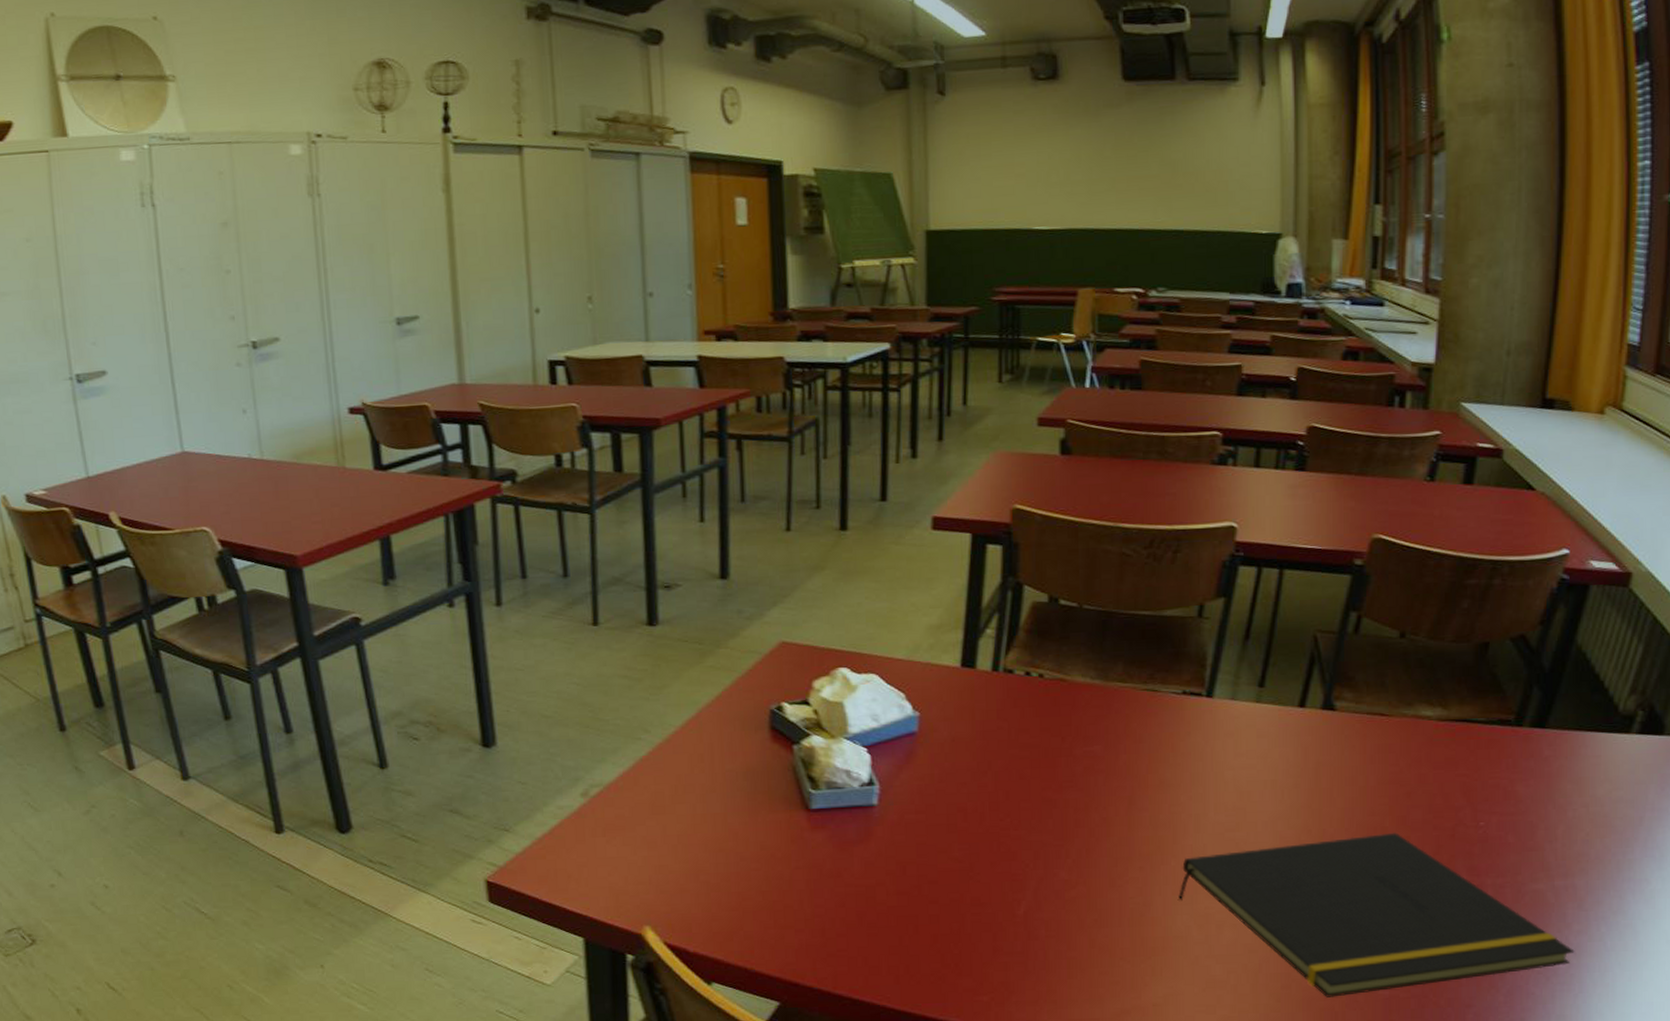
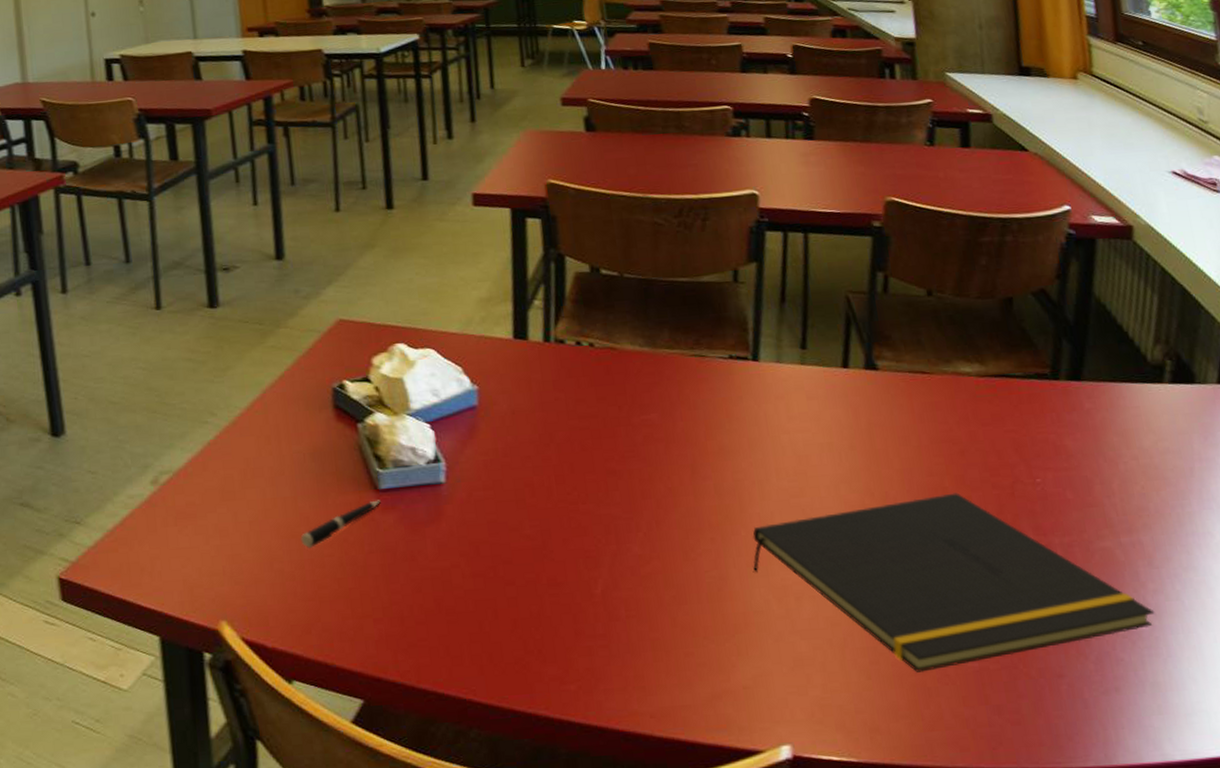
pen: none [728,819,811,863] -> present [300,500,380,549]

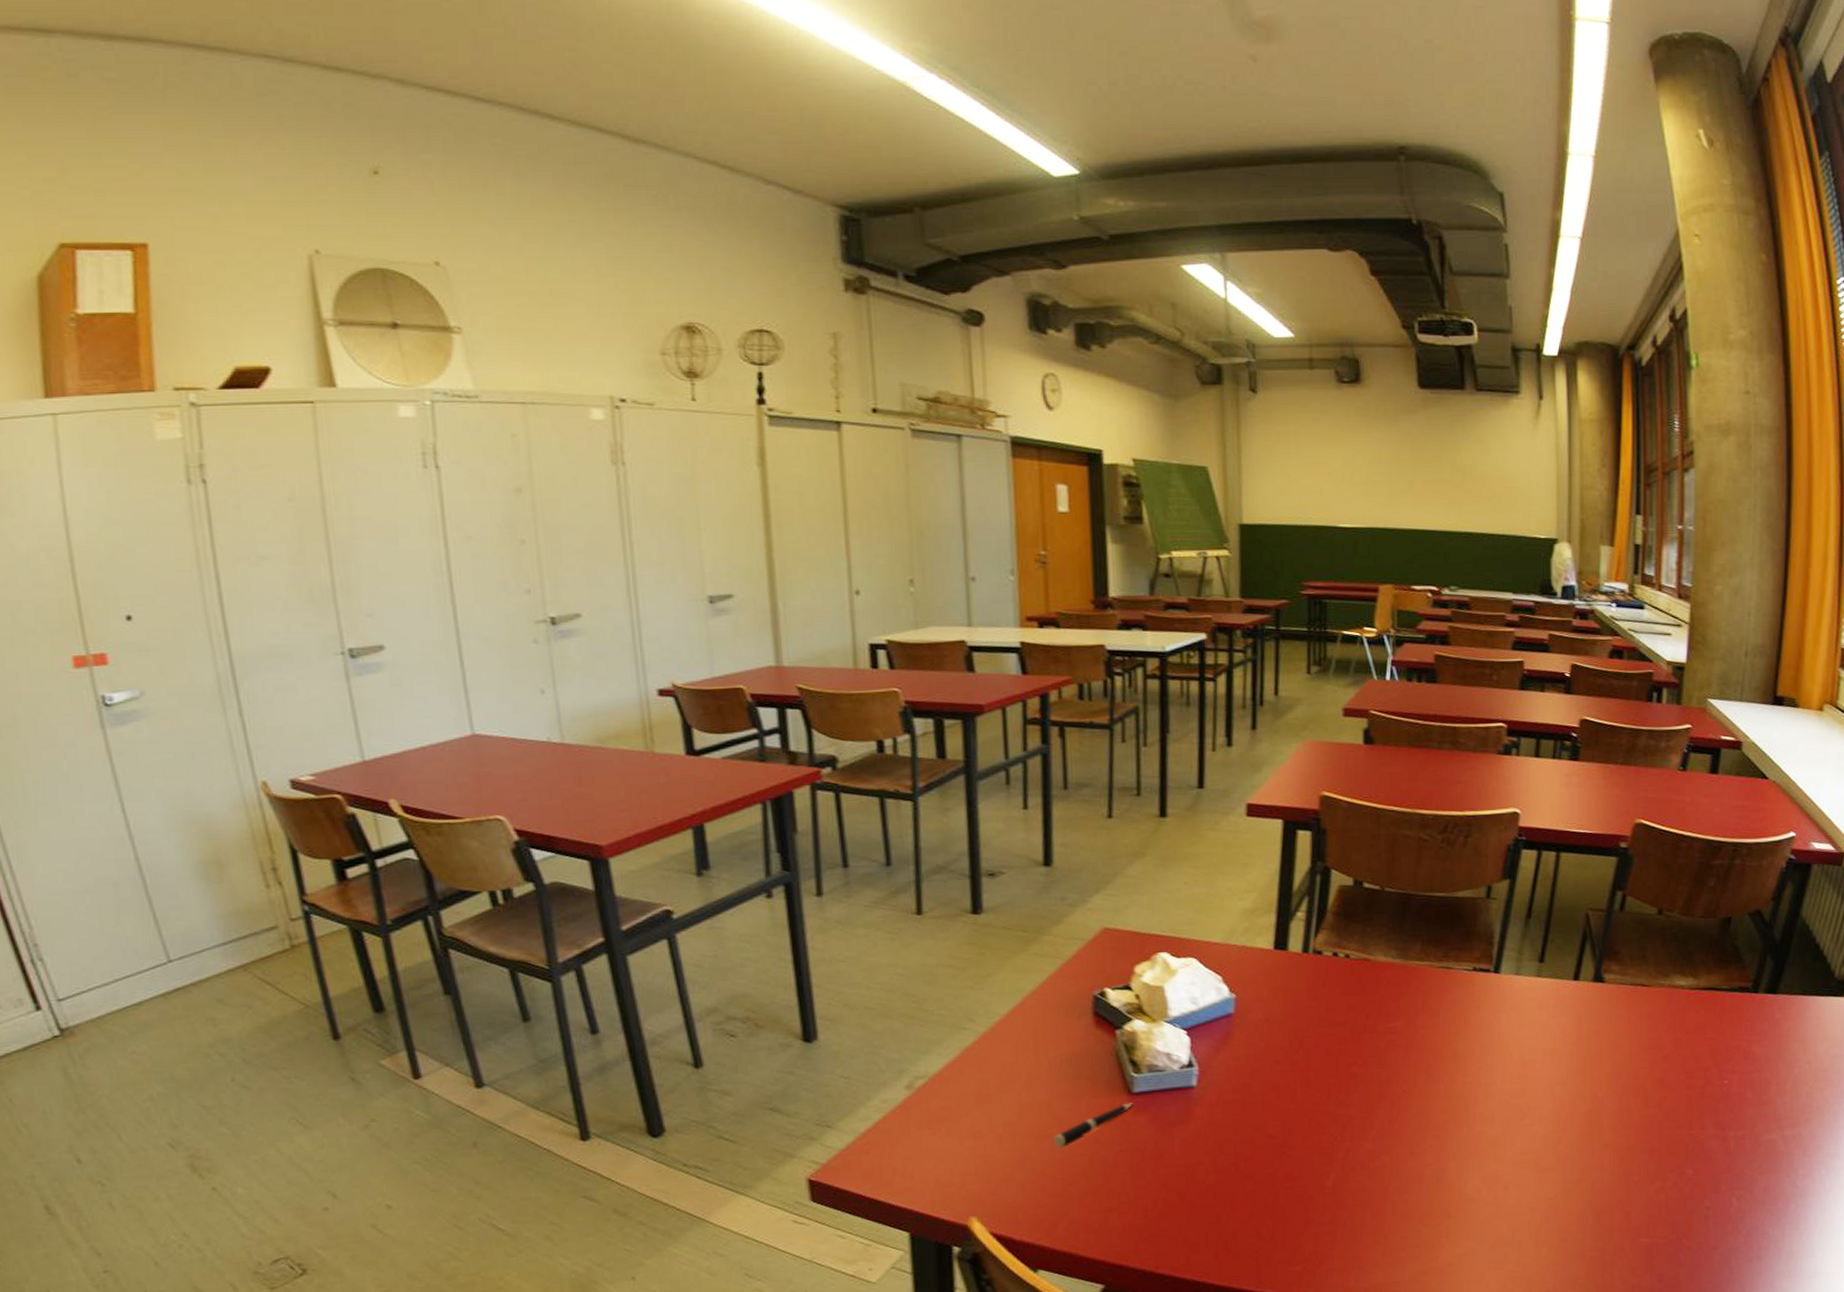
notepad: present [752,492,1155,672] -> none [1470,1093,1801,1248]

